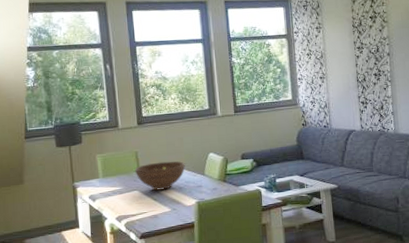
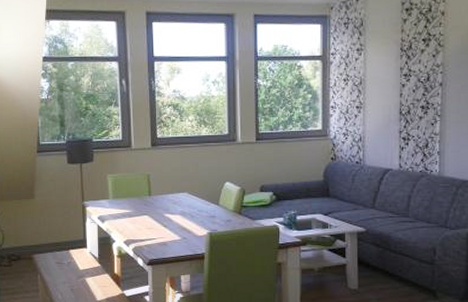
fruit bowl: present [135,161,185,191] -> none [146,187,199,217]

